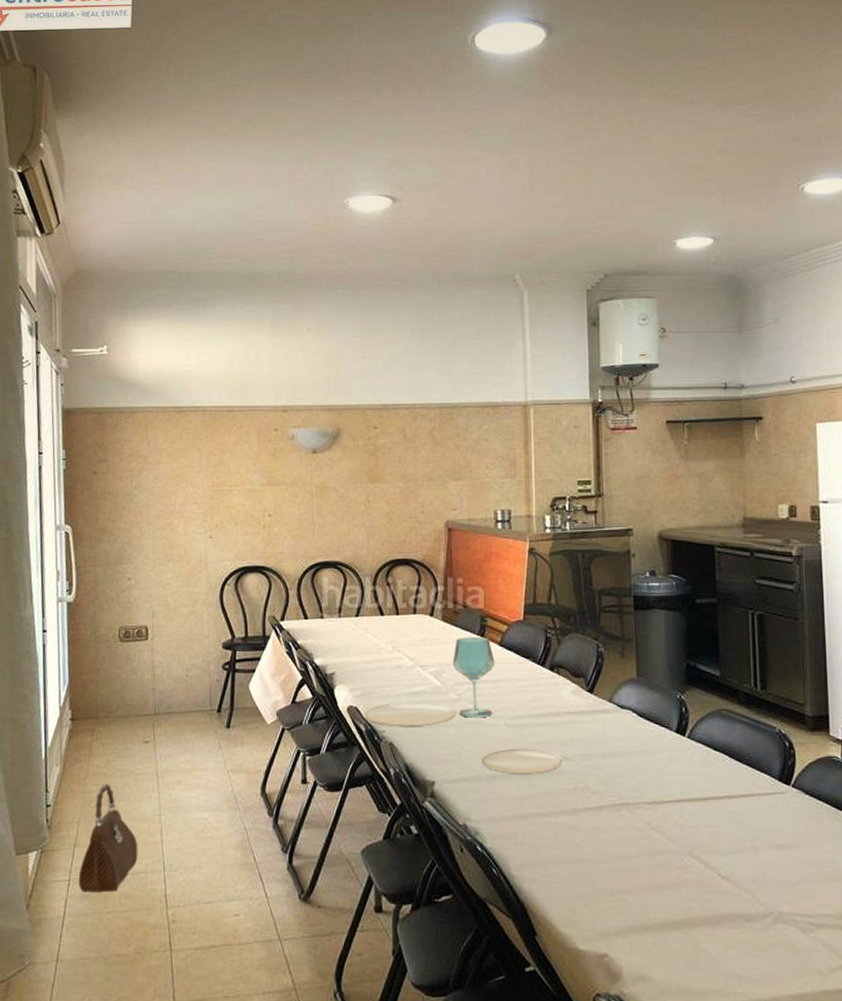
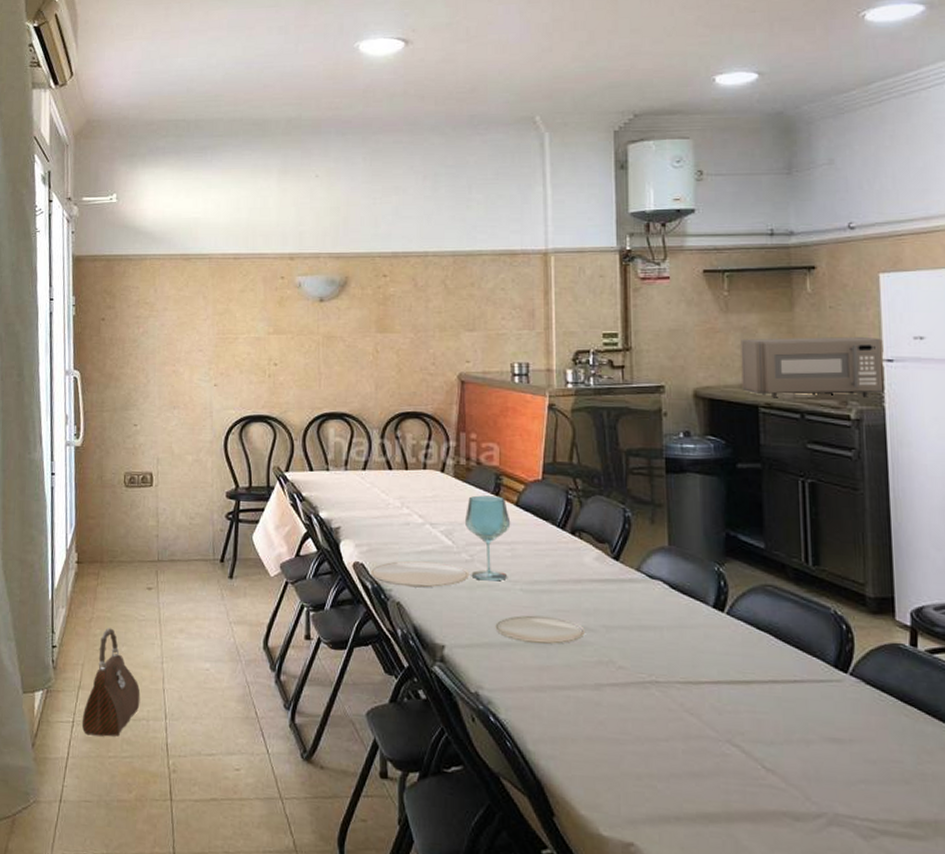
microwave: none [699,480,820,538] -> present [740,336,884,398]

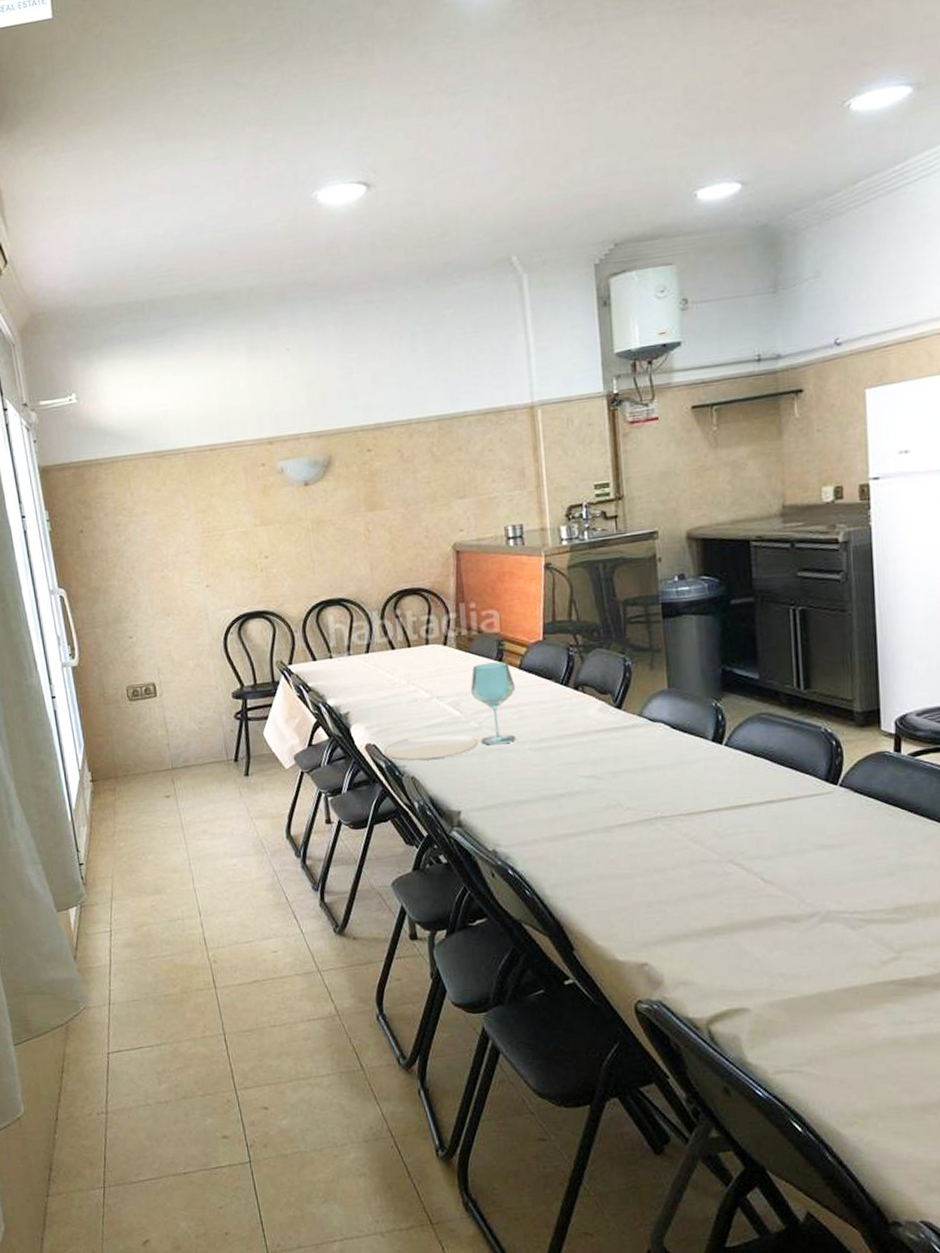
handbag: present [81,628,141,737] -> none [118,839,174,942]
plate: present [495,615,585,645] -> none [507,770,593,798]
microwave: present [740,336,884,398] -> none [731,456,870,531]

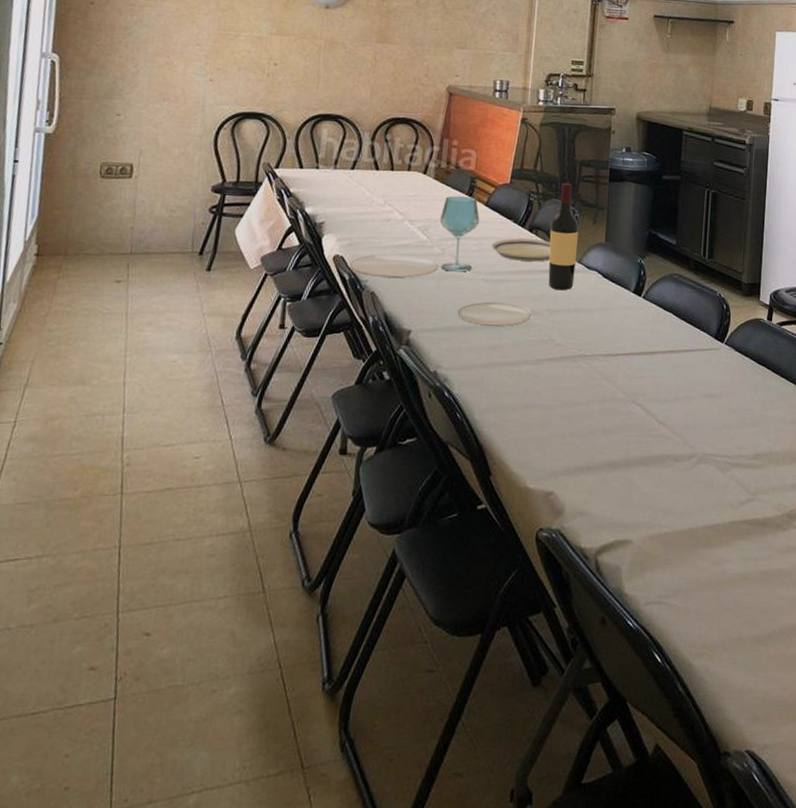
plate: none [507,770,593,798] -> present [457,301,532,327]
plate: none [533,697,604,724] -> present [491,238,551,262]
wine bottle: none [598,628,637,750] -> present [548,182,579,291]

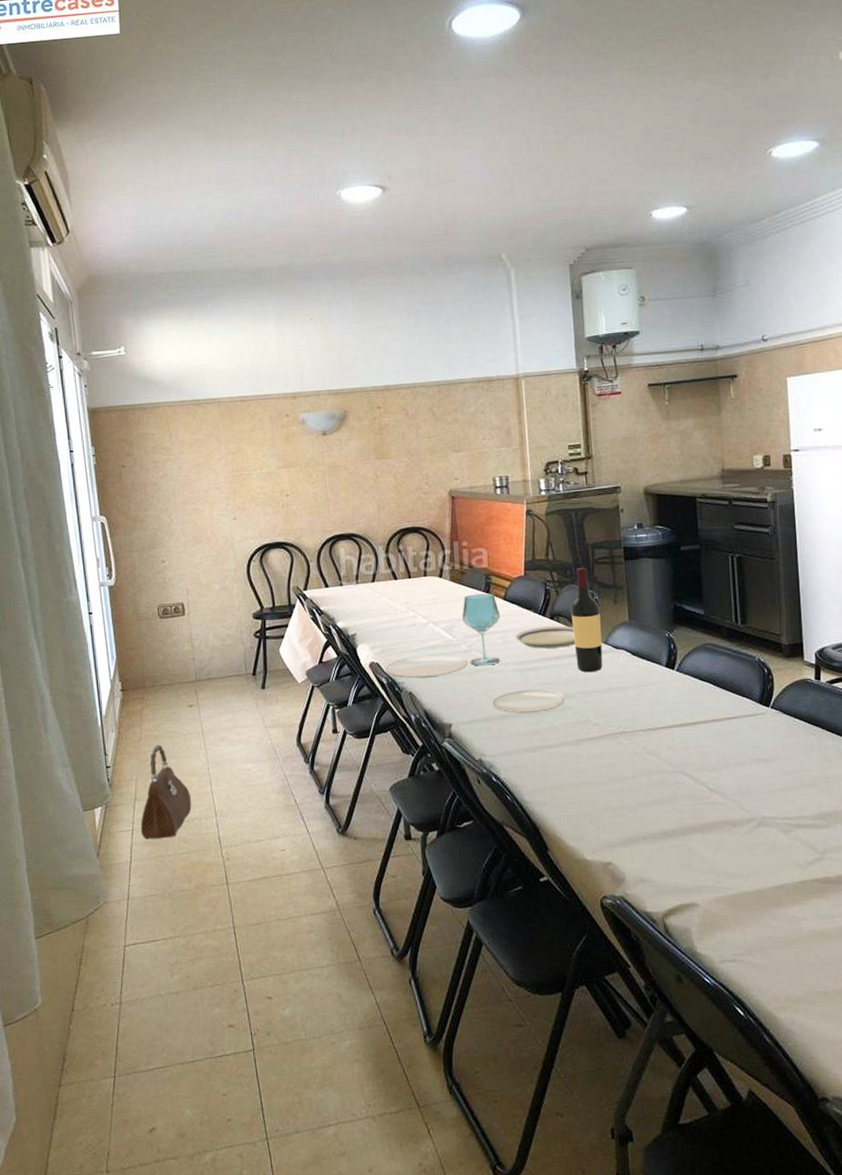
handbag: none [25,322,98,436] -> present [140,744,192,840]

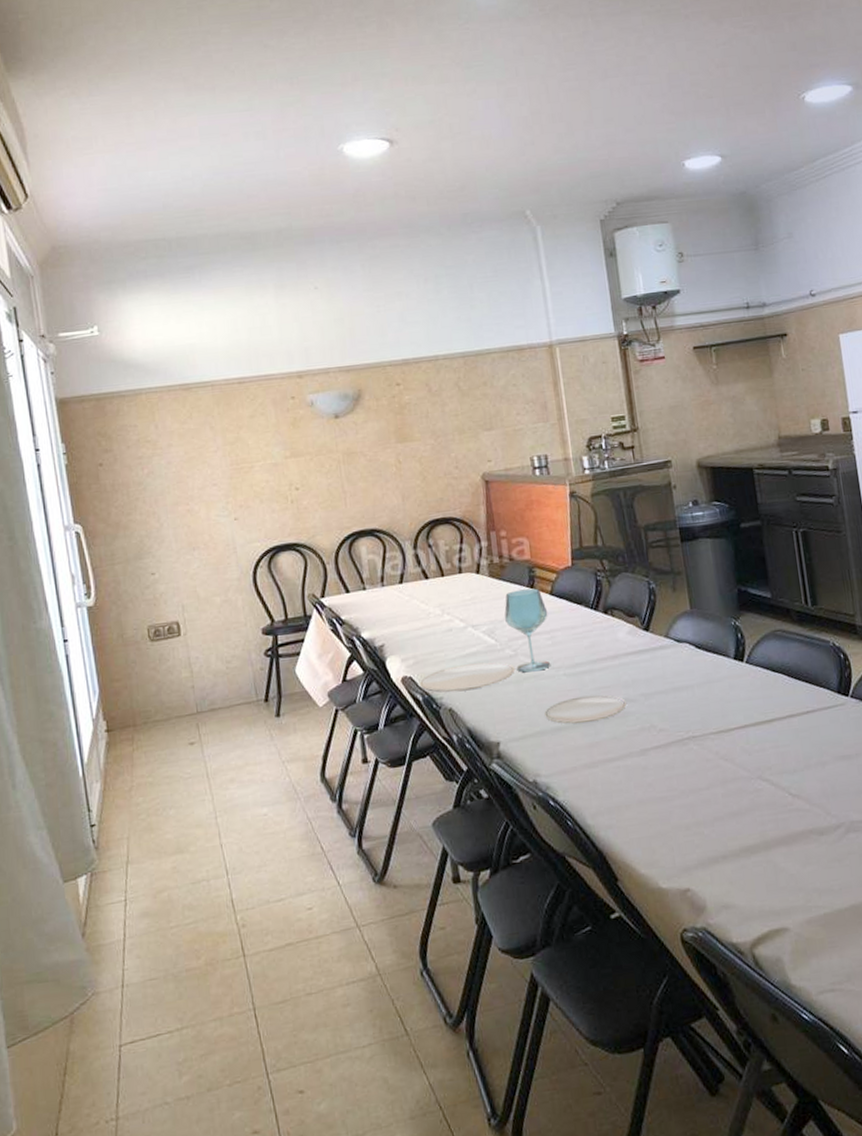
handbag: present [140,744,192,840] -> none [135,793,198,912]
plate: present [515,626,575,649] -> none [565,620,633,648]
wine bottle: present [571,567,603,672] -> none [625,552,666,671]

